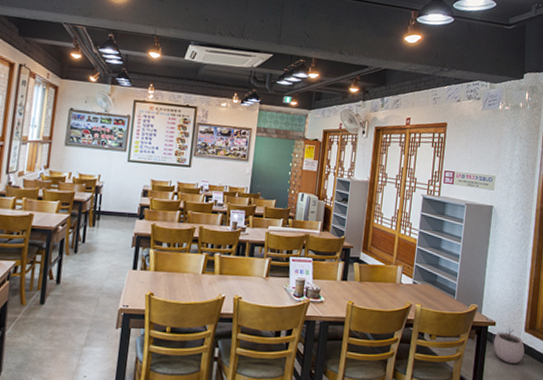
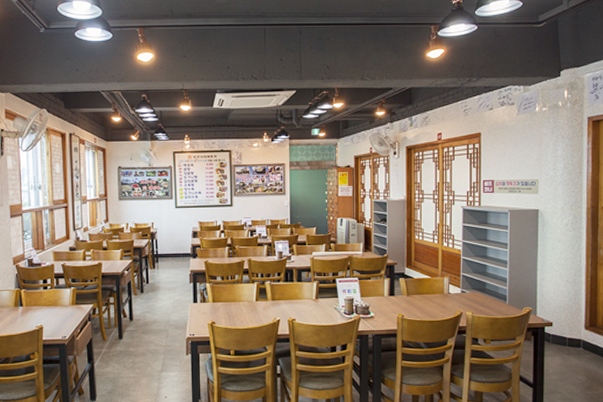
plant pot: present [493,327,525,363] -> none [552,326,586,361]

